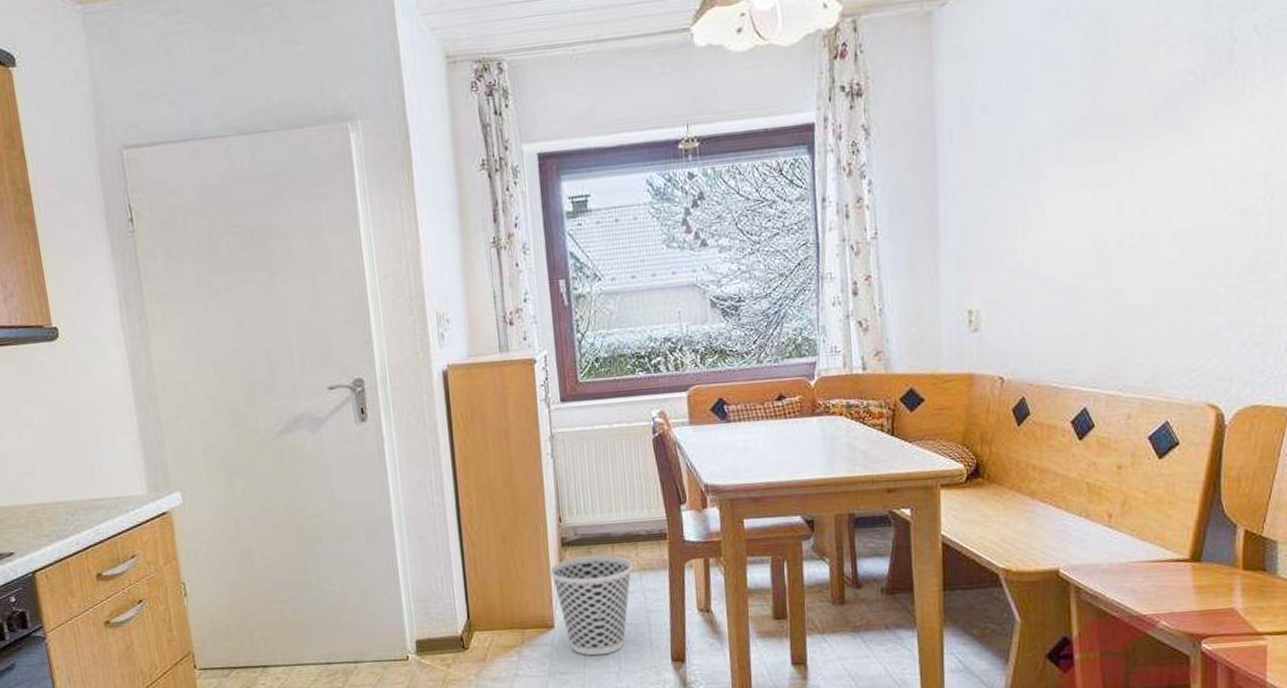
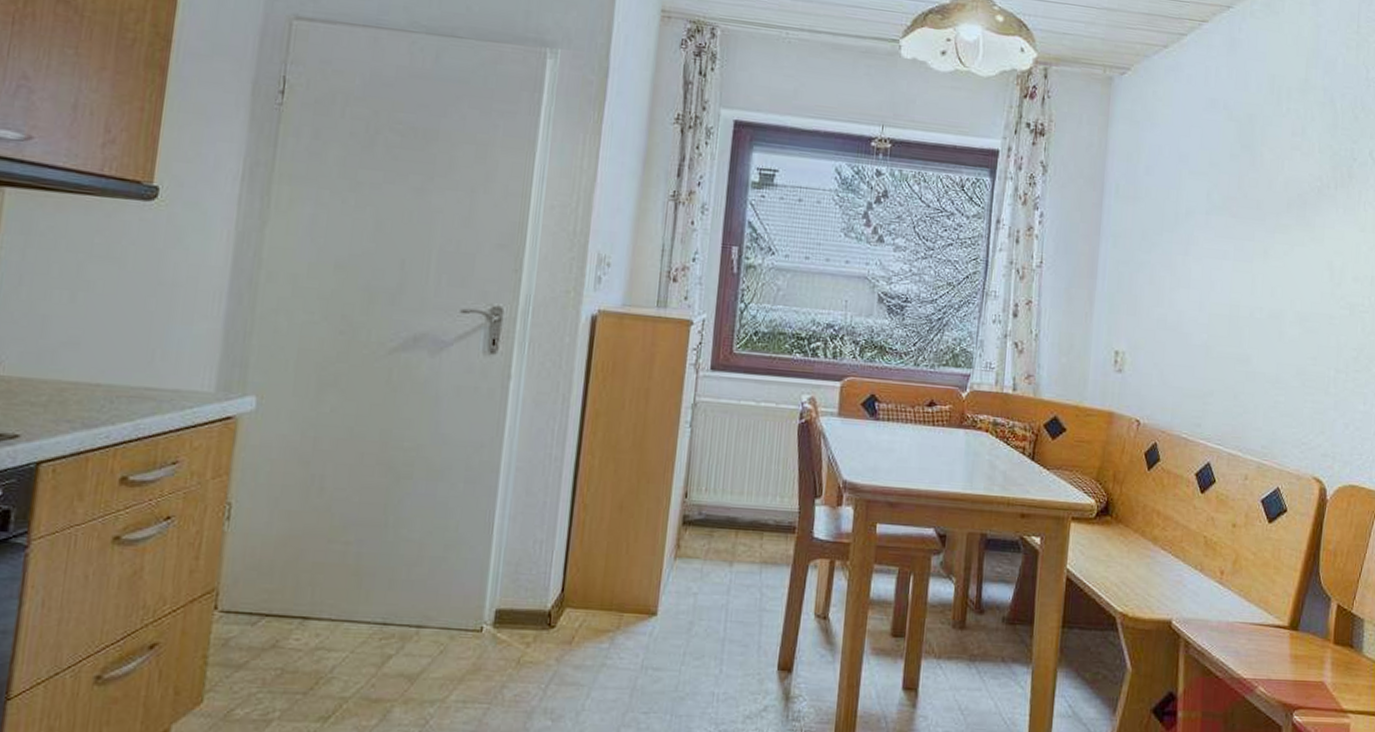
wastebasket: present [549,555,633,656] -> none [663,539,754,654]

